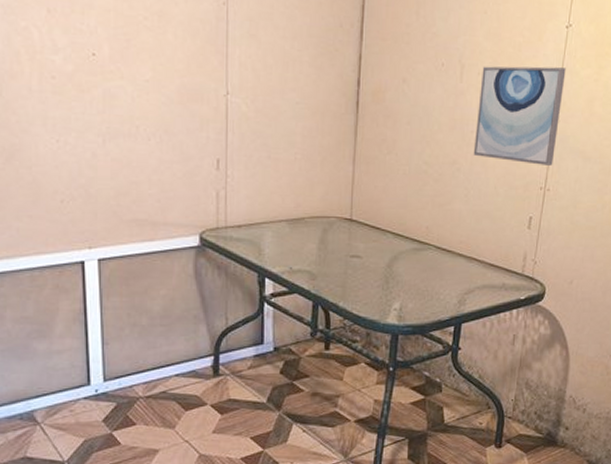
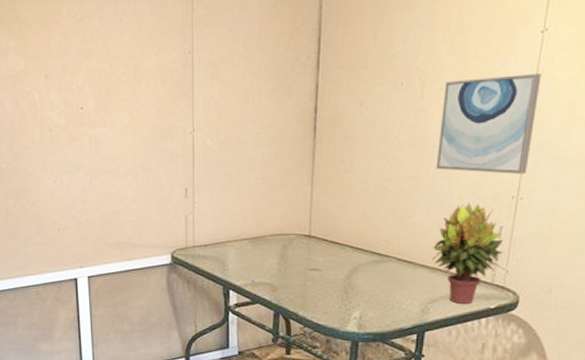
potted plant: none [469,191,534,294] -> present [432,202,505,304]

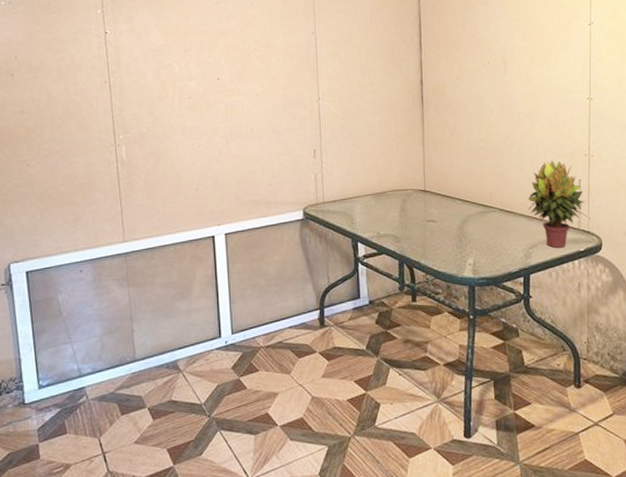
wall art: present [436,74,541,174] -> none [522,56,594,136]

